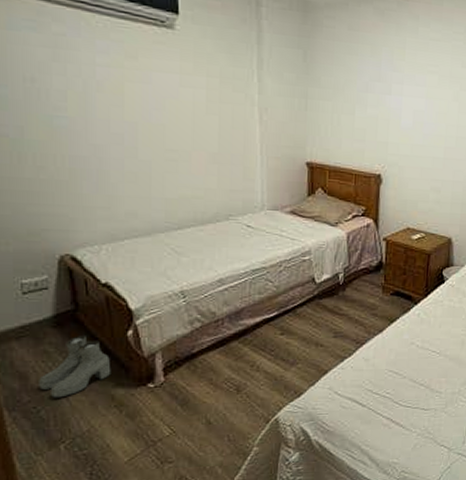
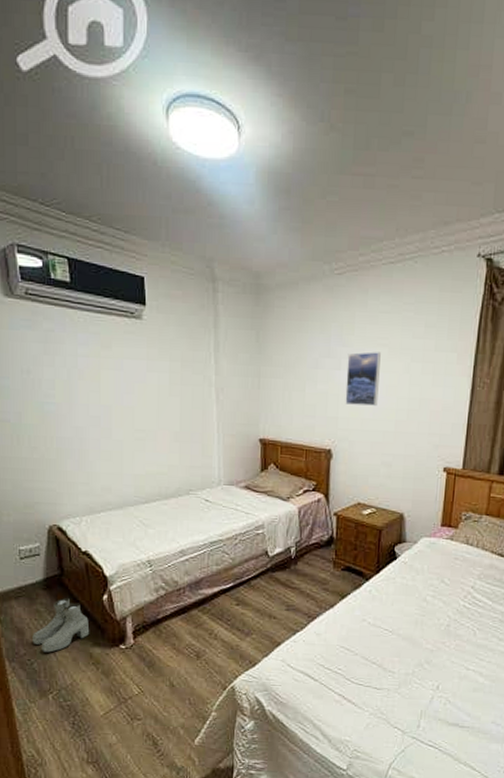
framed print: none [395,78,431,132] -> present [345,351,381,406]

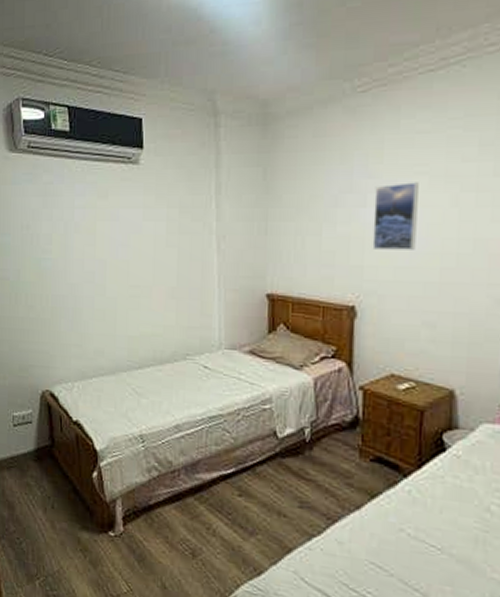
boots: present [32,598,90,653] -> none [22,472,79,533]

